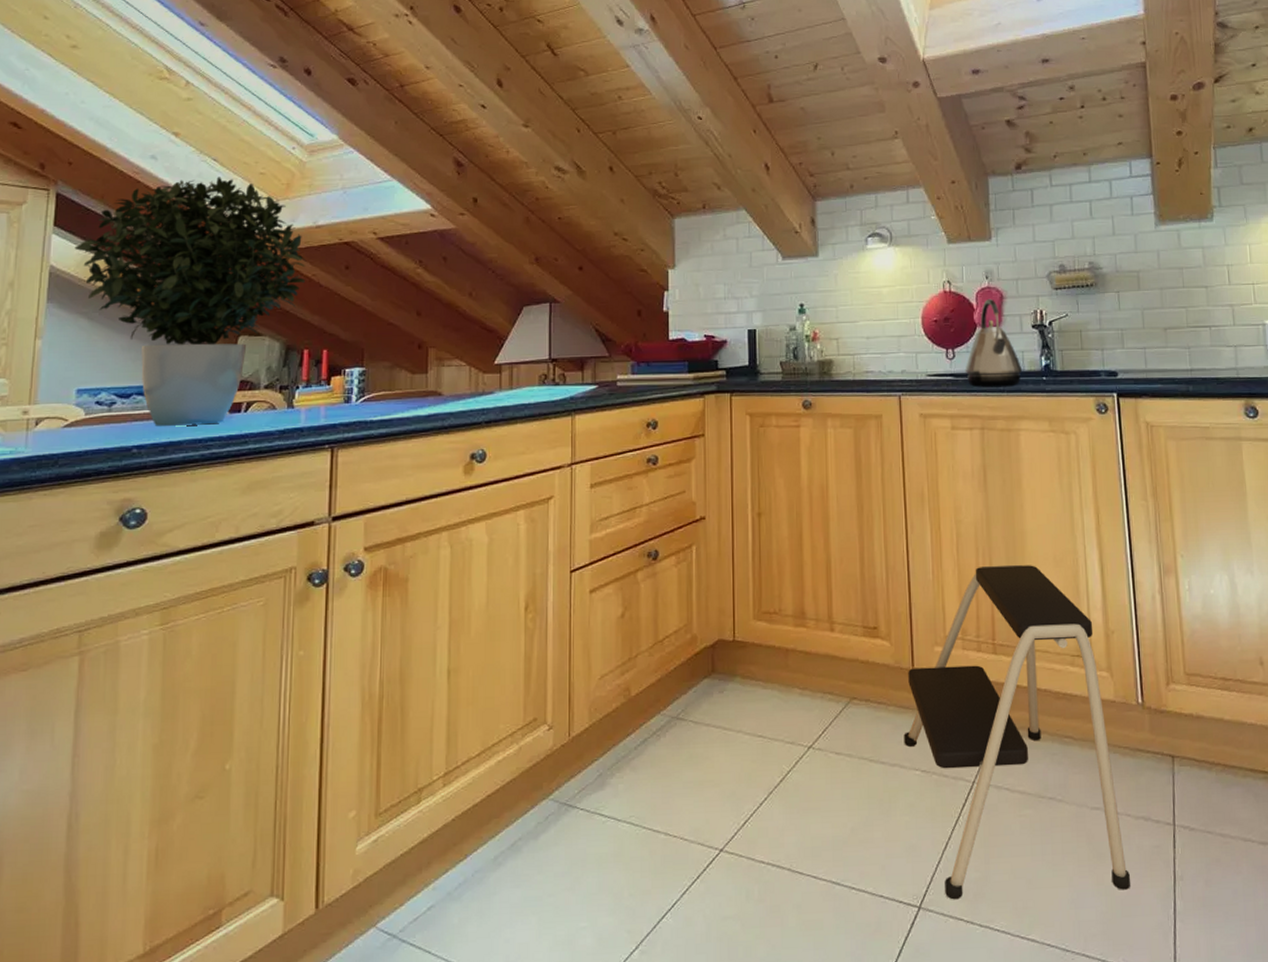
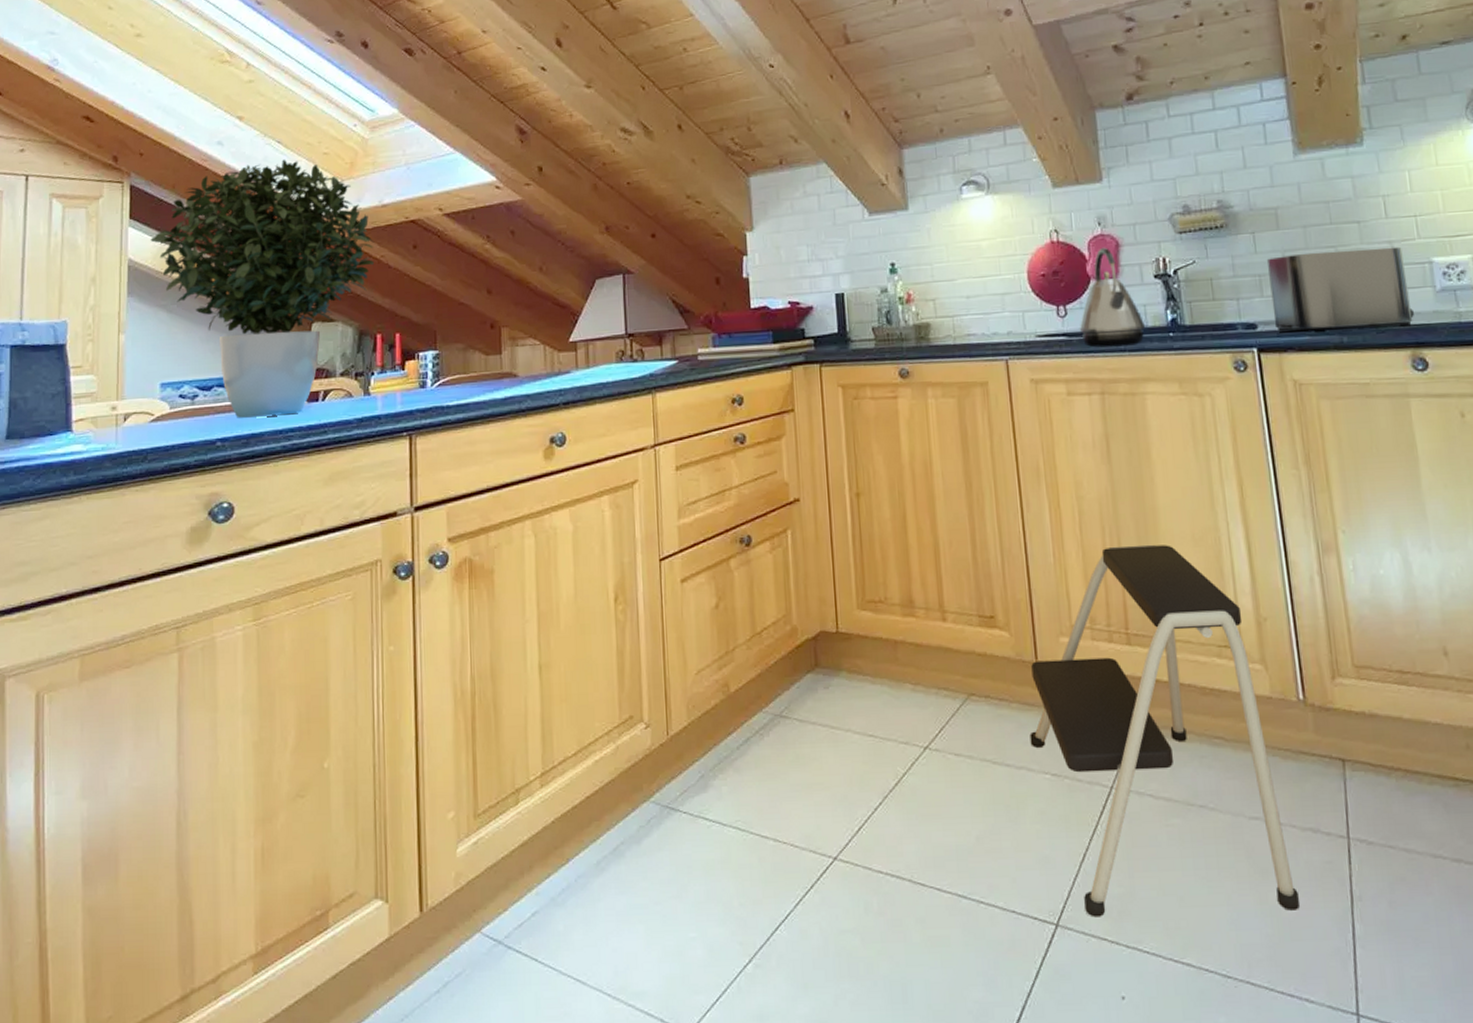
toaster: none [1128,310,1248,382] -> present [1266,246,1414,334]

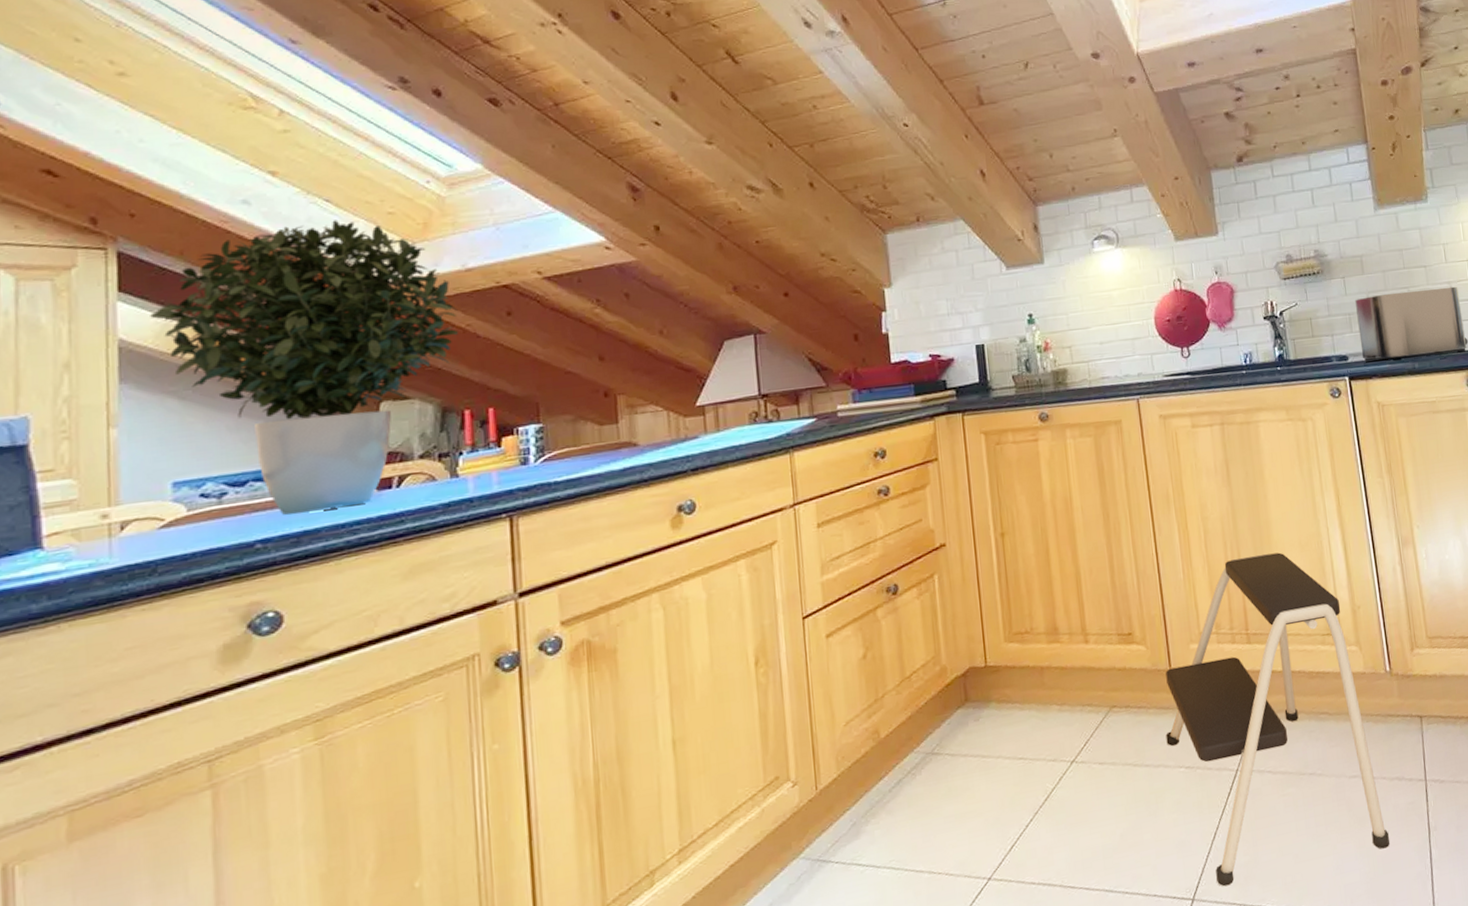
kettle: present [1079,247,1146,348] -> none [1201,293,1258,384]

